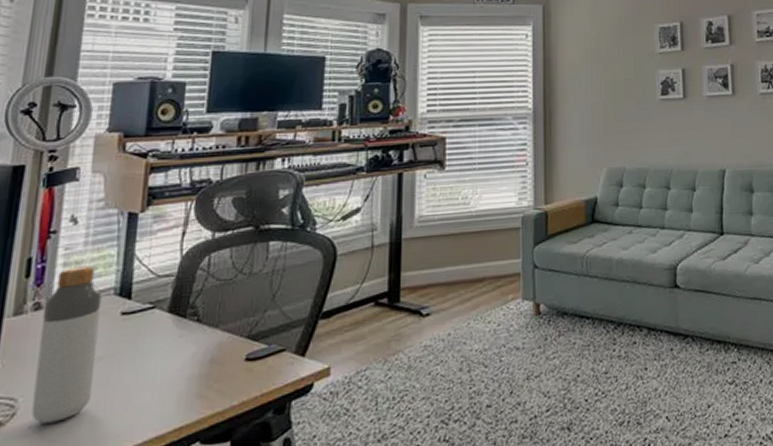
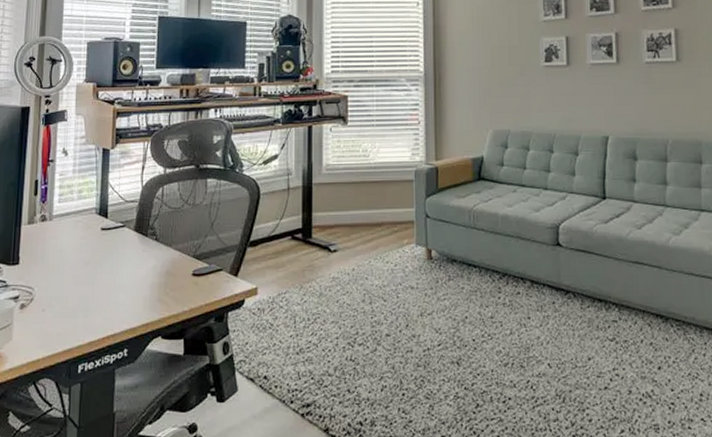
bottle: present [31,265,102,424] -> none [44,189,87,309]

